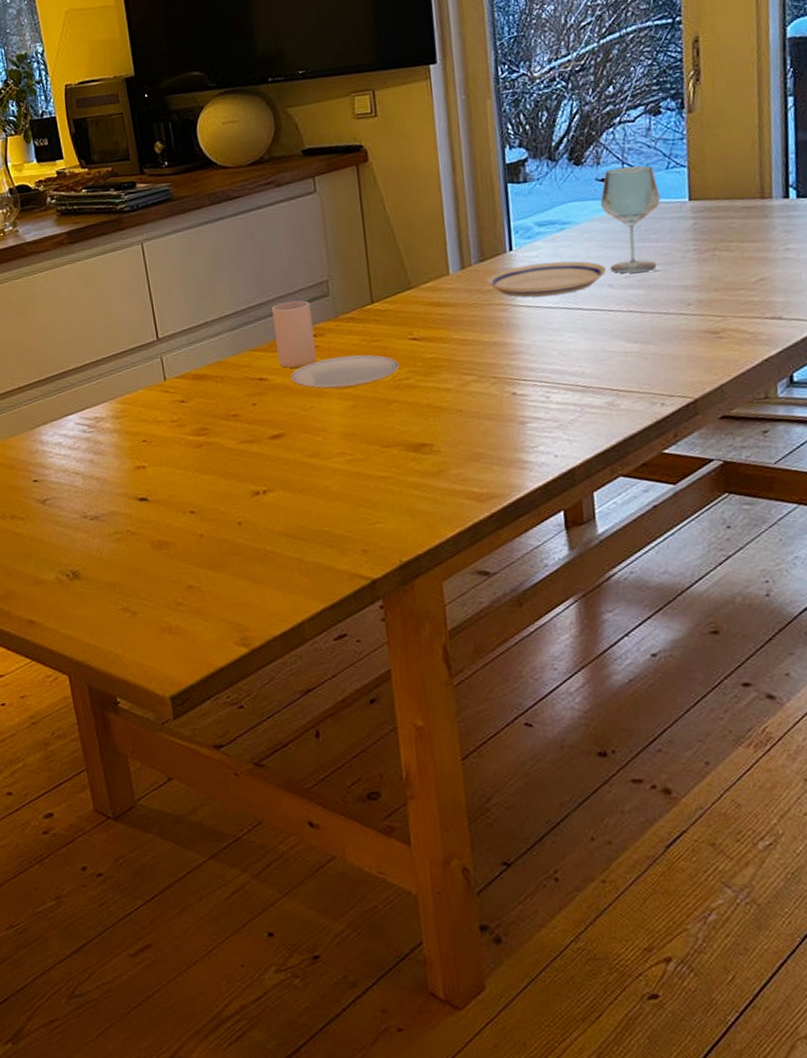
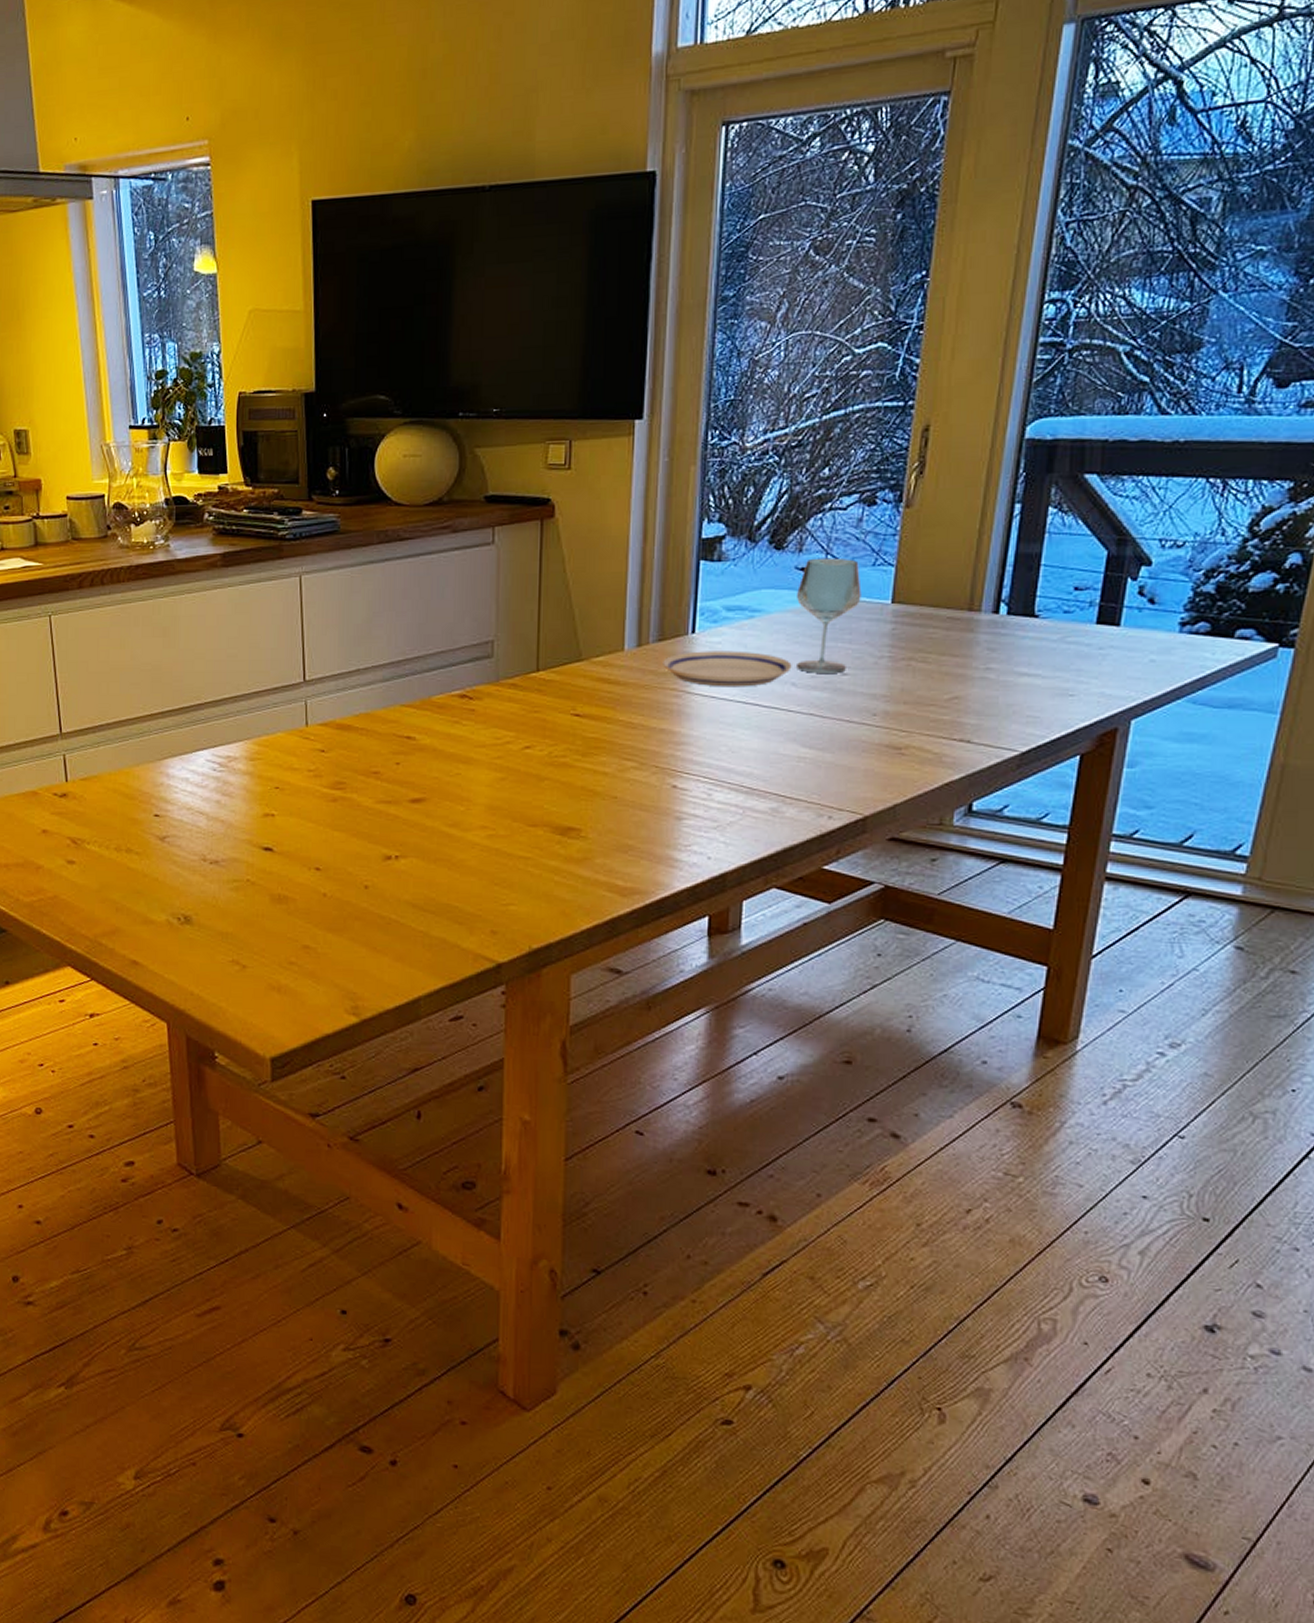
cup: present [271,300,316,369] -> none [429,658,471,731]
plate: present [290,354,400,390] -> none [440,724,558,758]

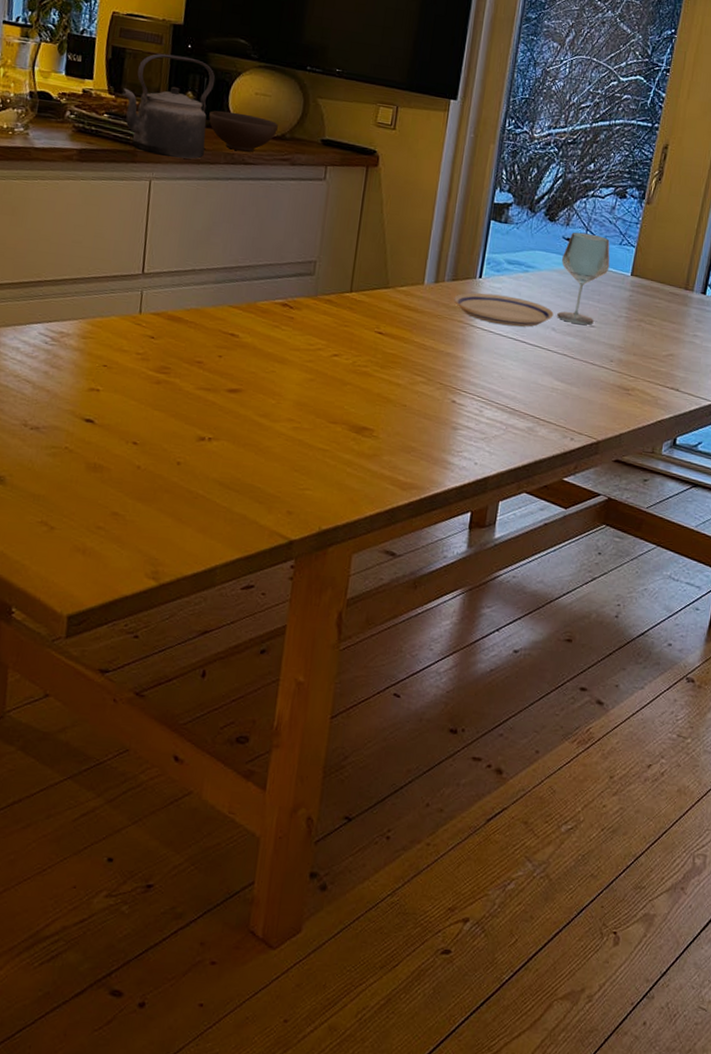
kettle: none [259,428,357,547] -> present [121,53,215,160]
bowl: none [355,482,434,526] -> present [209,110,279,152]

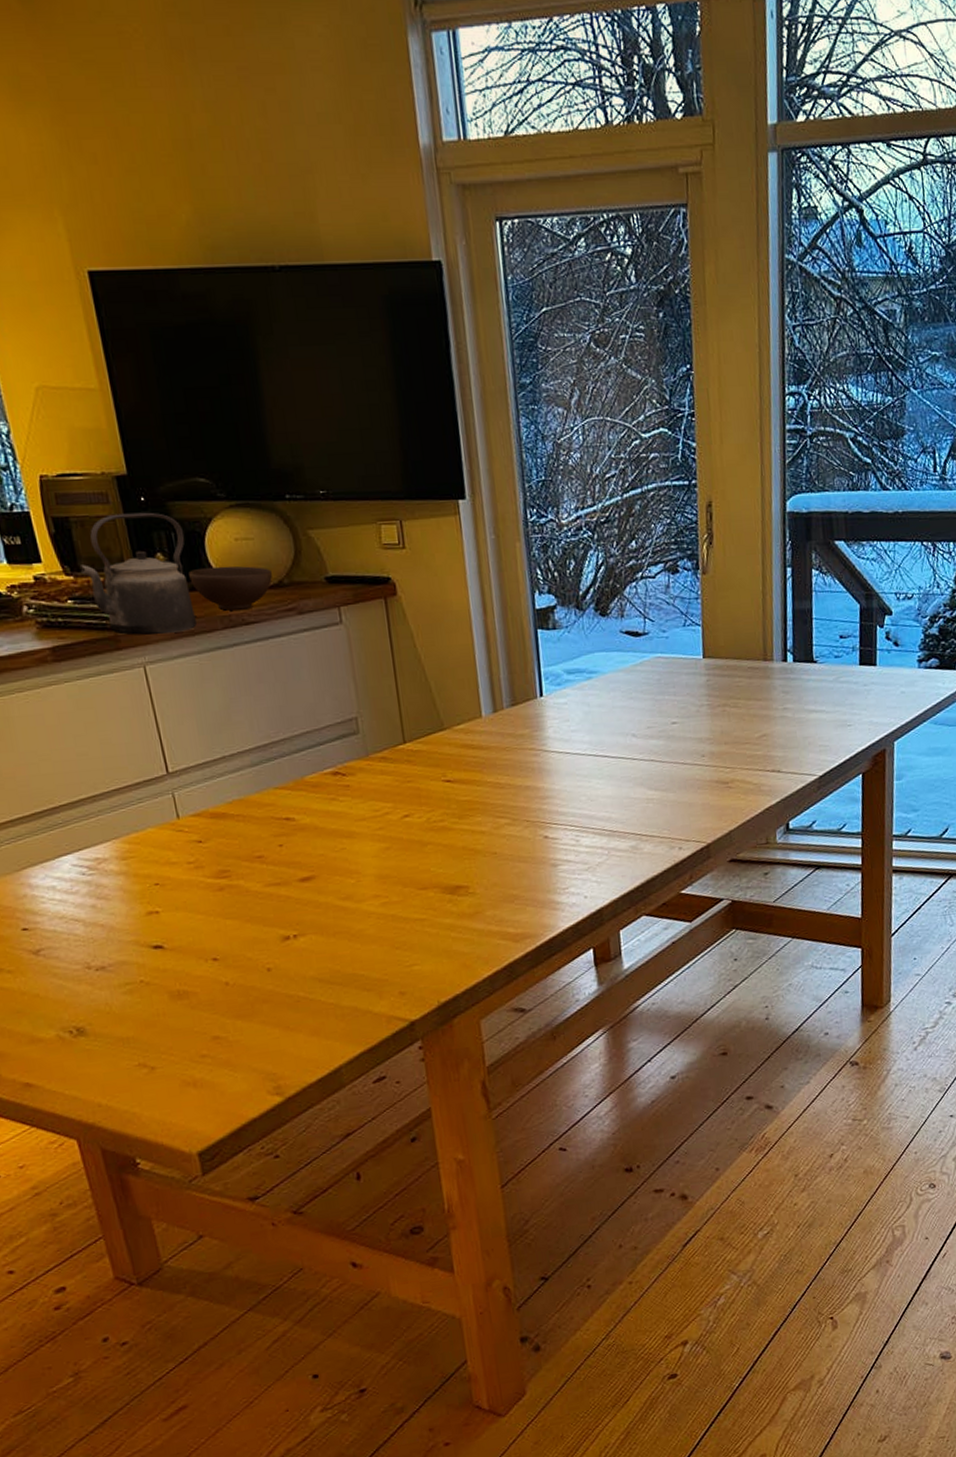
plate: present [454,292,554,327] -> none [518,709,630,744]
wine glass: present [557,232,610,325] -> none [624,620,678,724]

